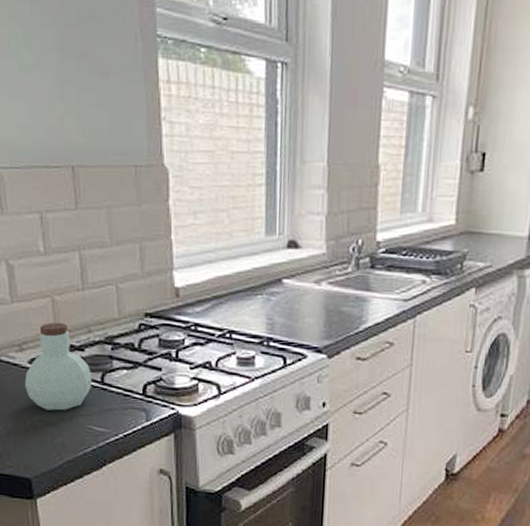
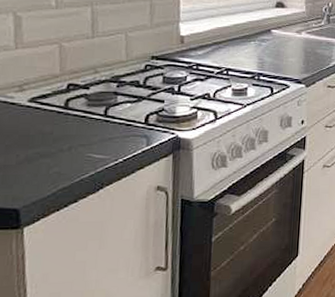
jar: present [25,323,93,411] -> none [22,66,96,143]

